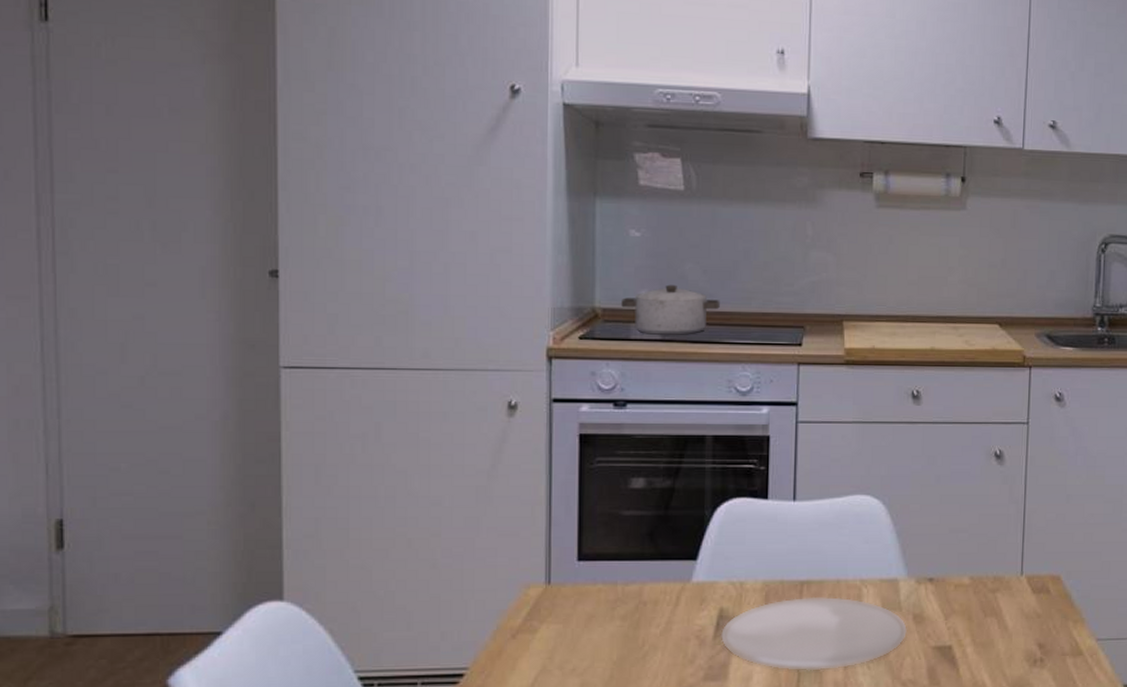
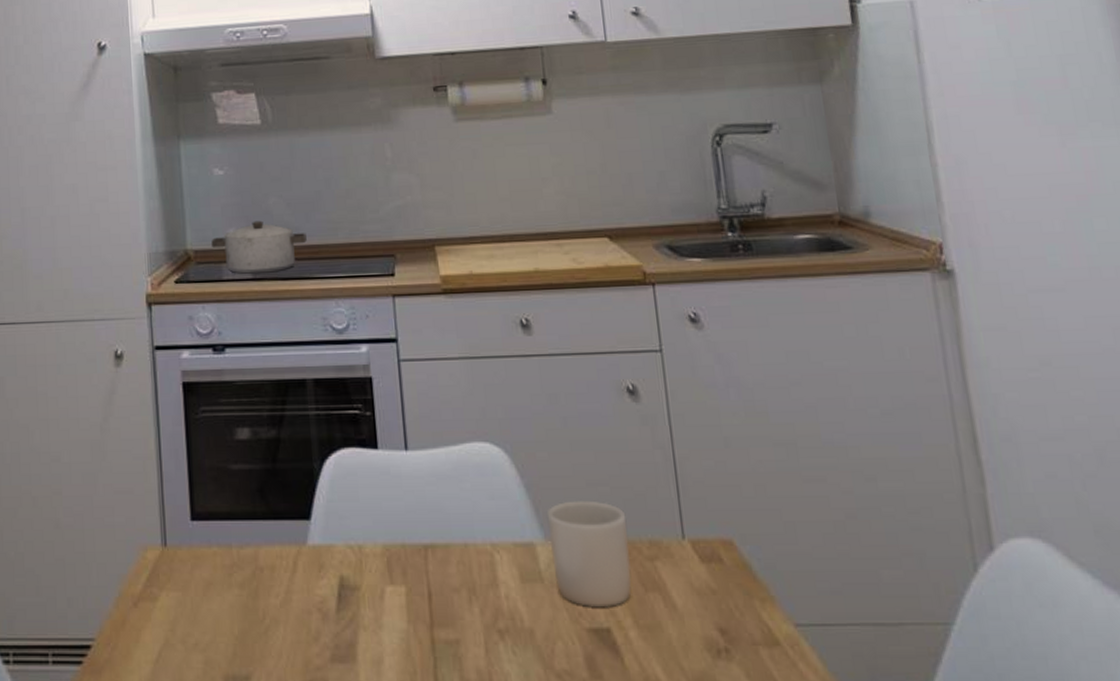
plate: present [721,597,907,671] -> none [344,565,554,655]
mug: none [911,544,978,630] -> present [546,500,632,608]

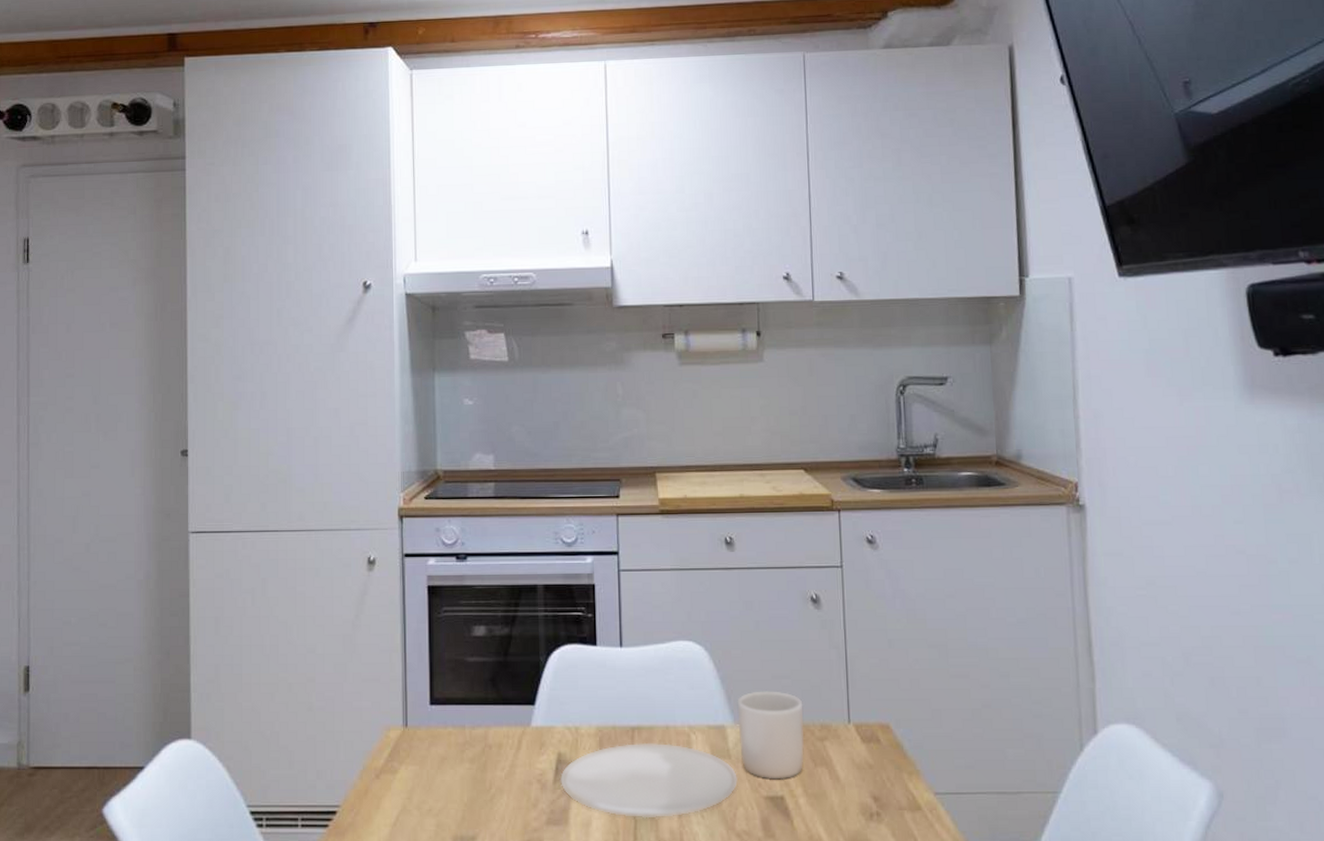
cooking pot: present [211,220,307,275] -> none [459,446,544,494]
plate: none [344,565,554,655] -> present [560,743,738,819]

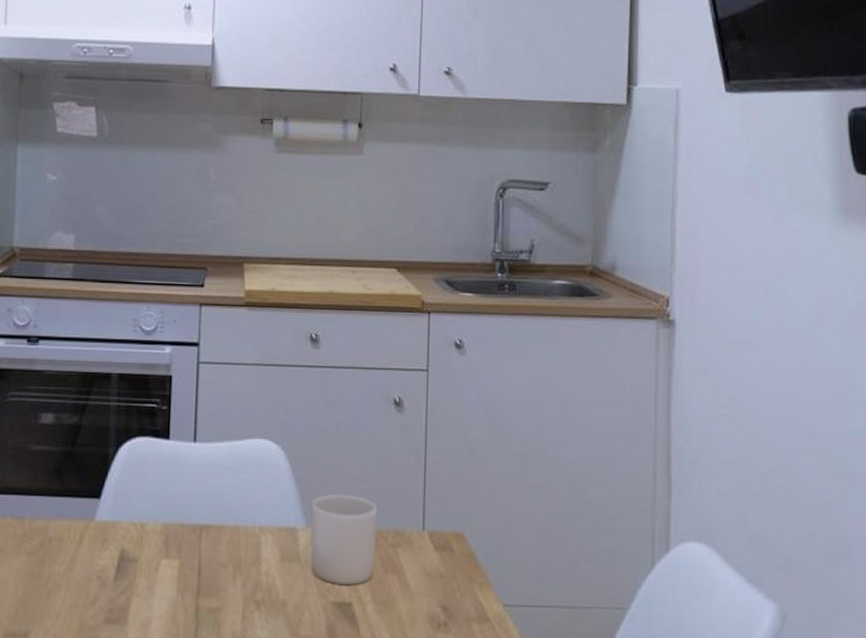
plate: present [560,743,738,819] -> none [122,542,306,621]

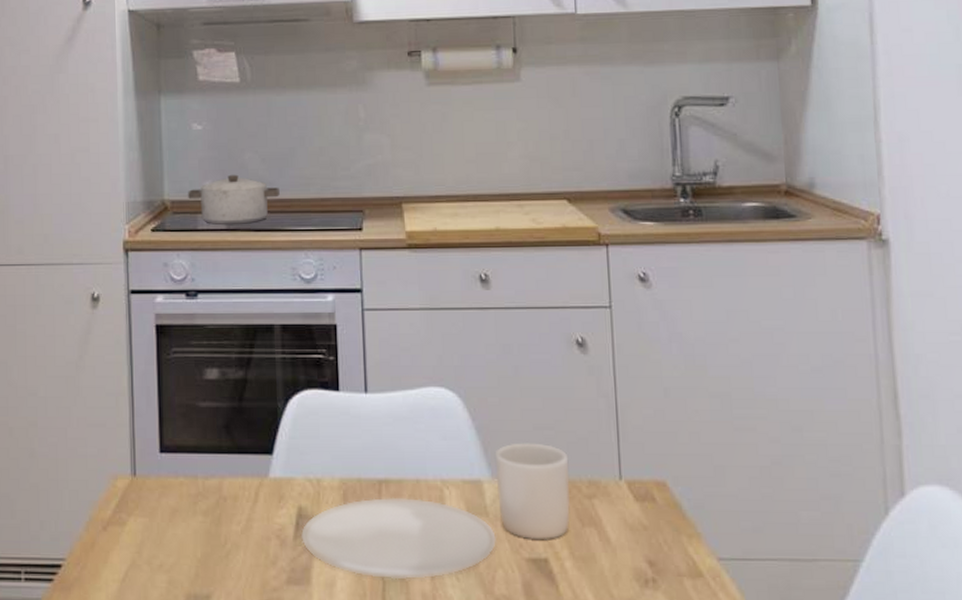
cooking pot: none [37,225,128,276] -> present [188,174,280,226]
plate: none [122,542,306,621] -> present [301,498,496,580]

